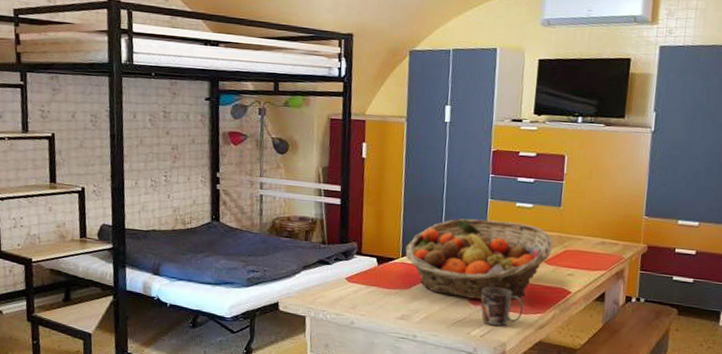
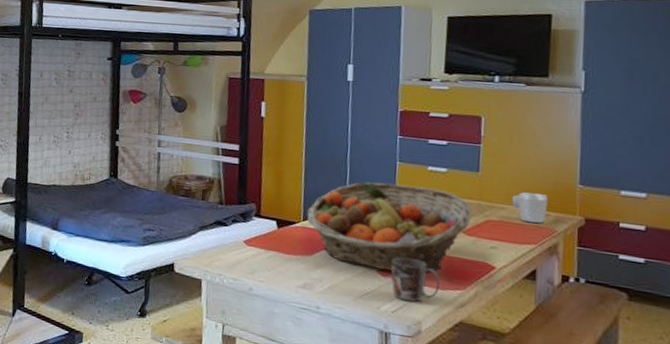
mug: none [587,224,618,252] -> present [512,192,548,224]

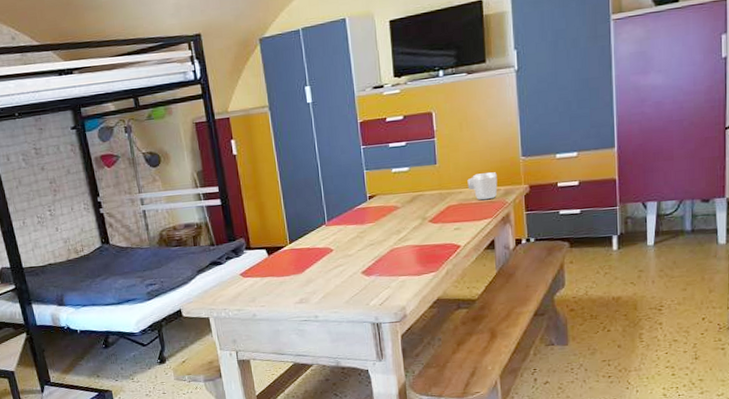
fruit basket: present [306,182,472,271] -> none [292,187,435,272]
mug: present [391,257,440,302] -> none [373,254,417,293]

